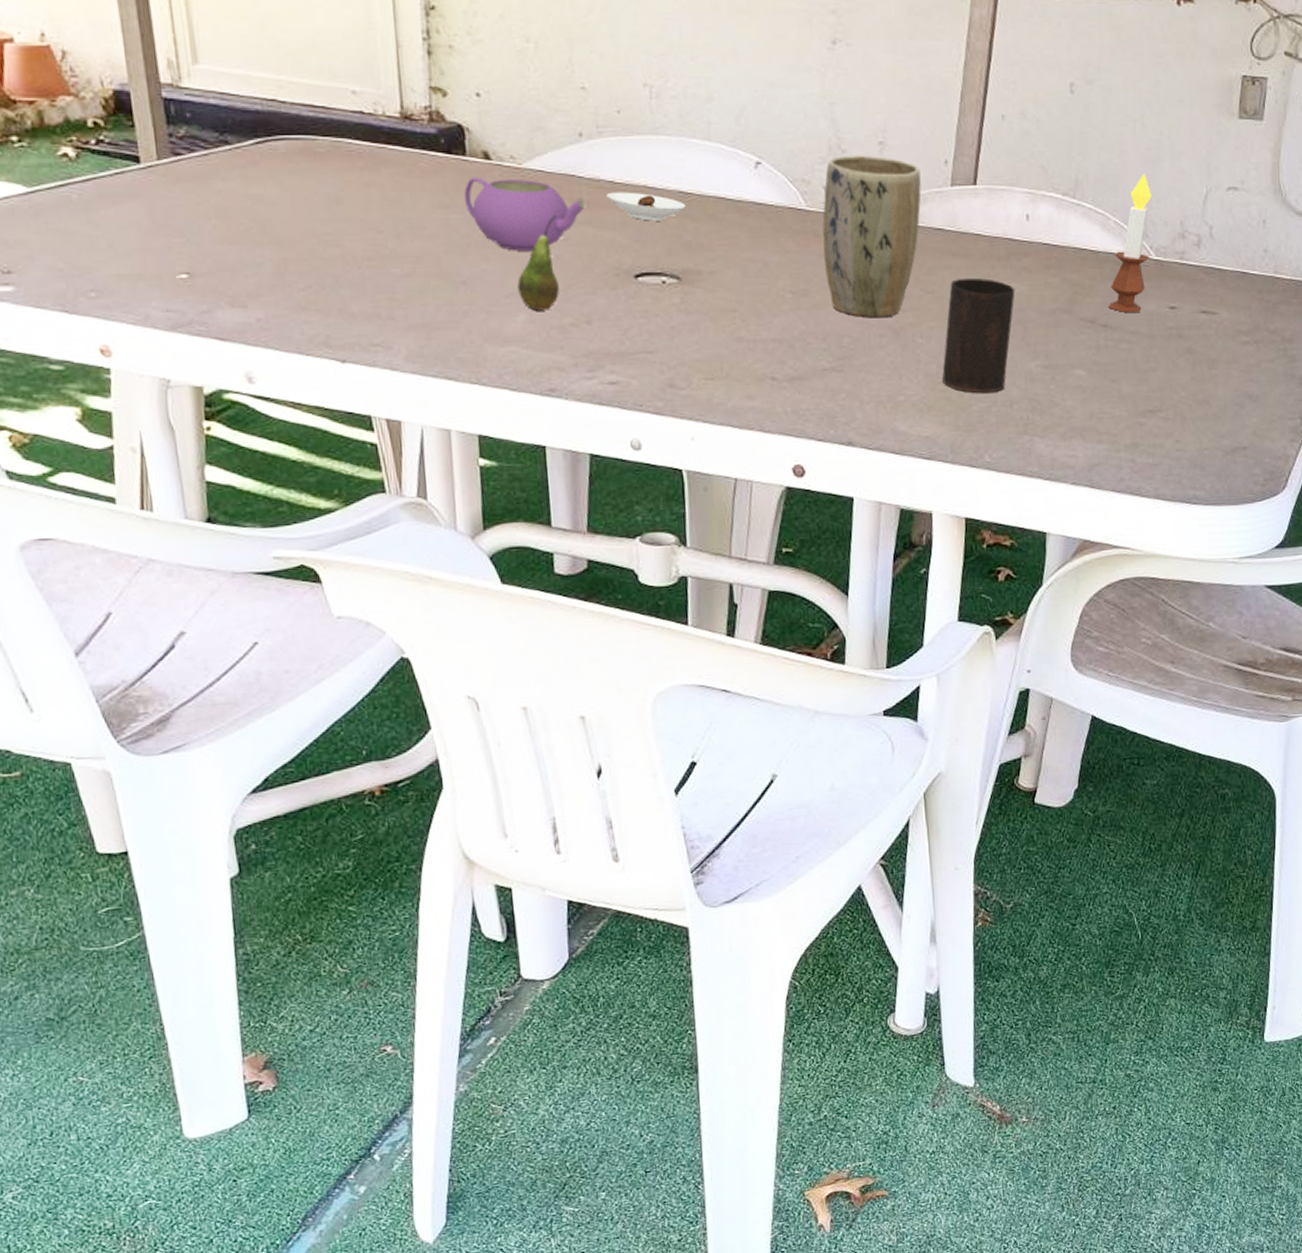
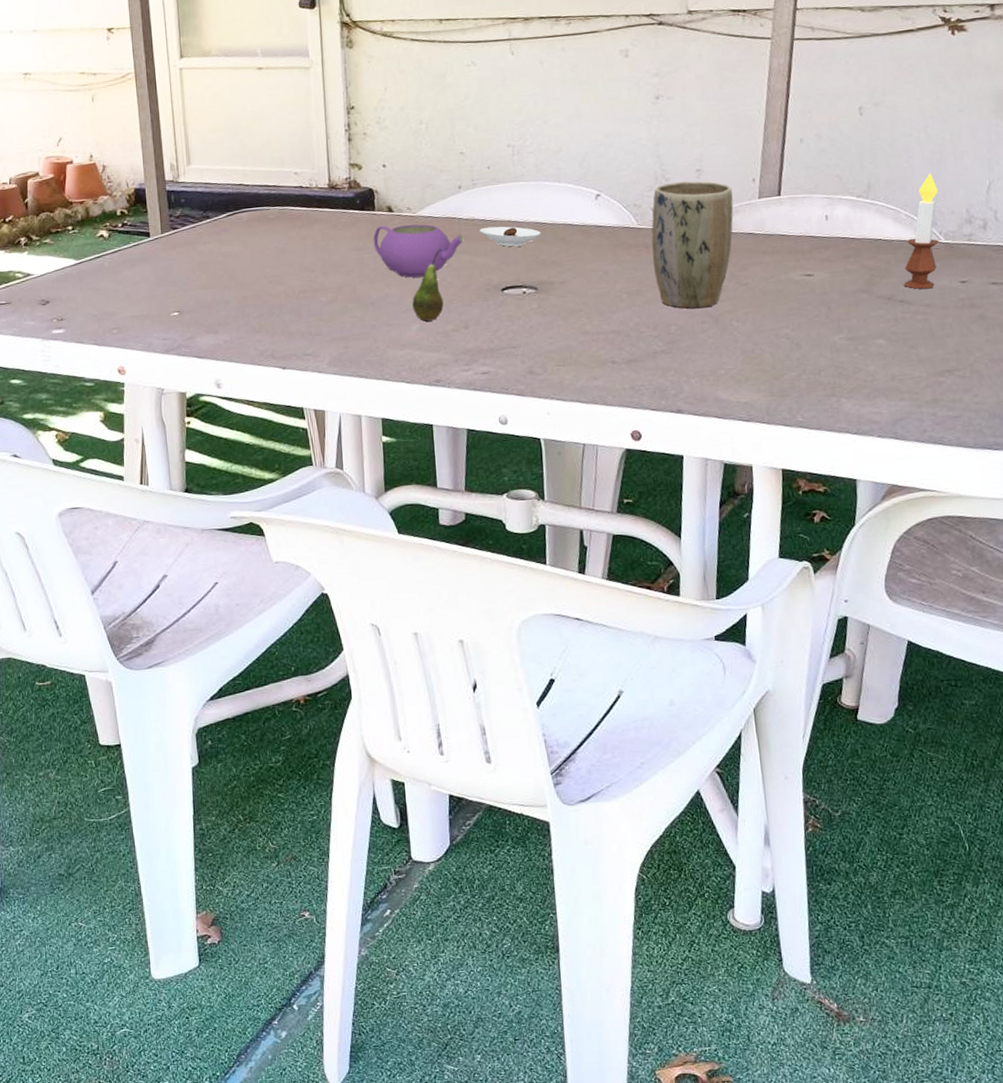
cup: present [942,278,1015,394] -> none [757,270,819,365]

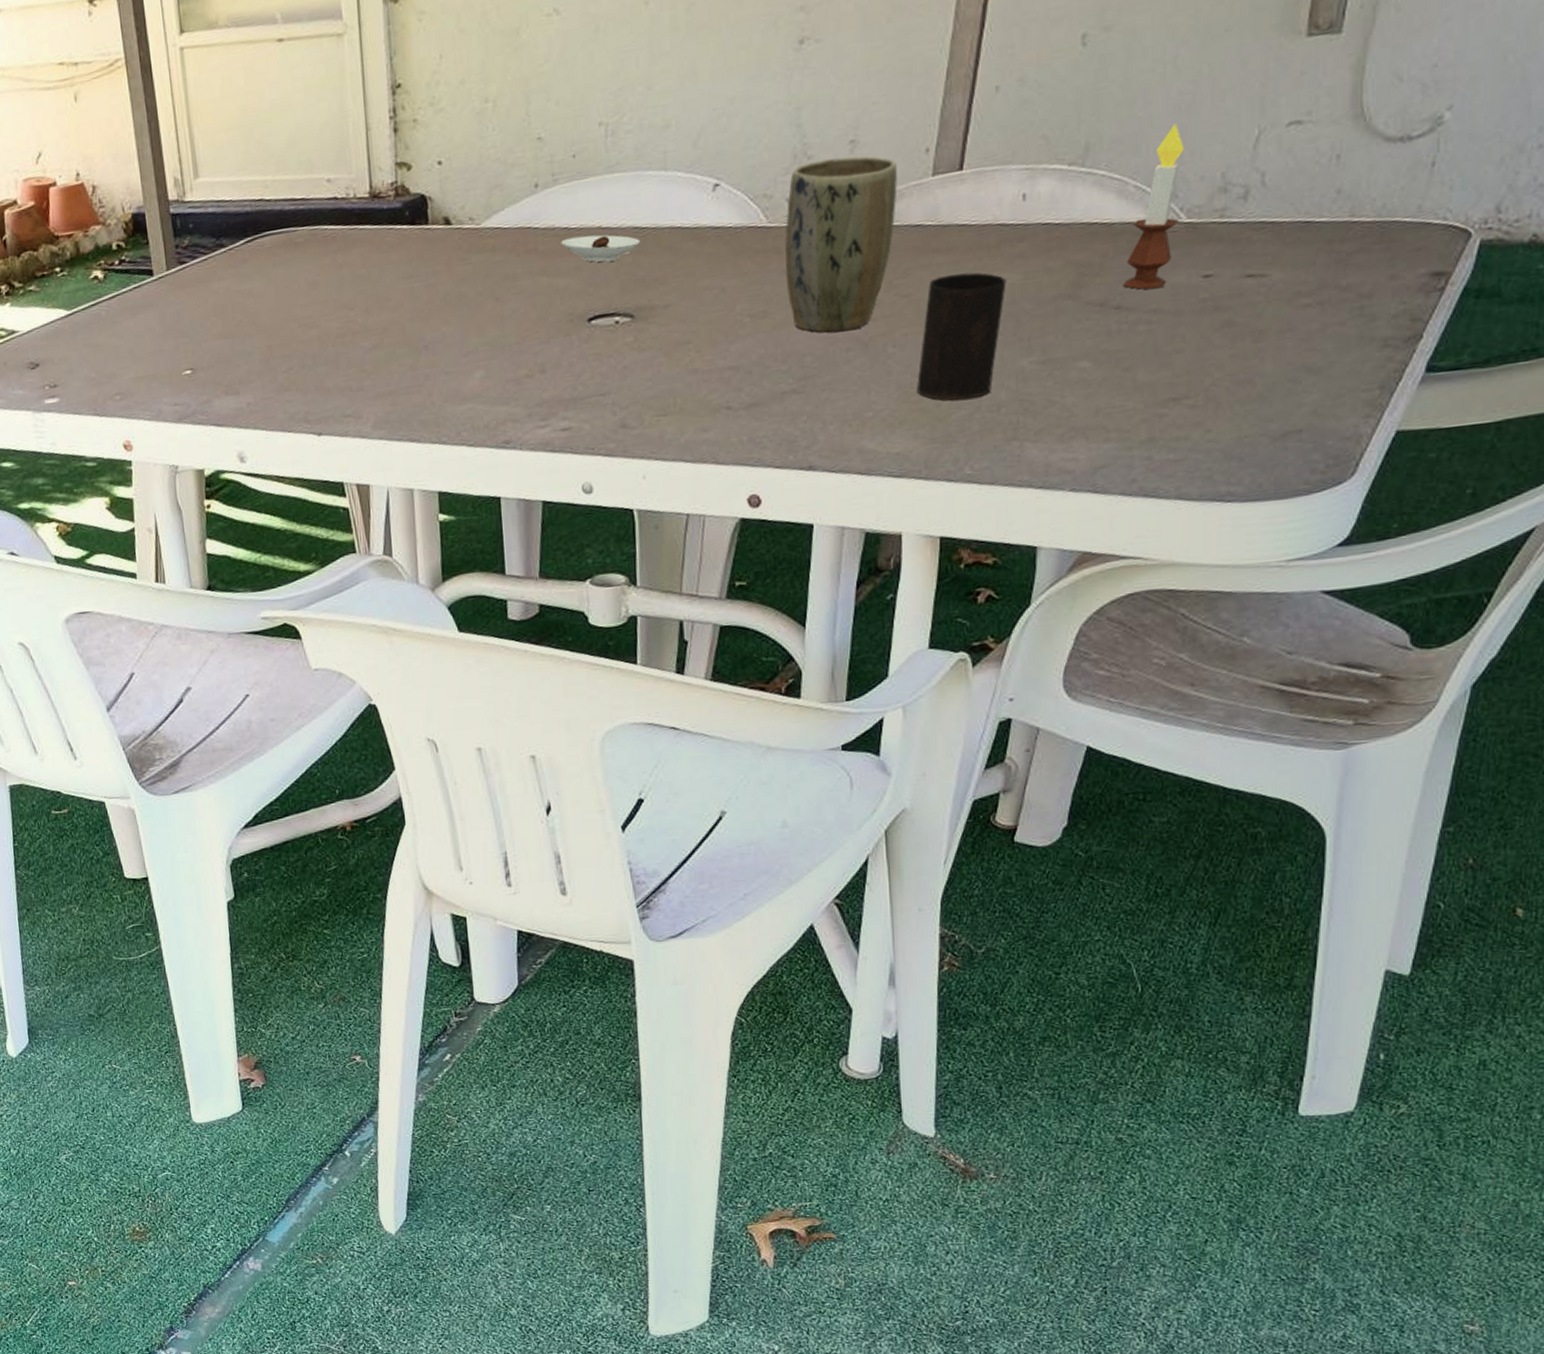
teapot: present [373,224,465,278] -> none [426,238,542,311]
fruit: present [412,248,444,321] -> none [475,269,515,367]
cup: none [757,270,819,365] -> present [917,272,1007,401]

